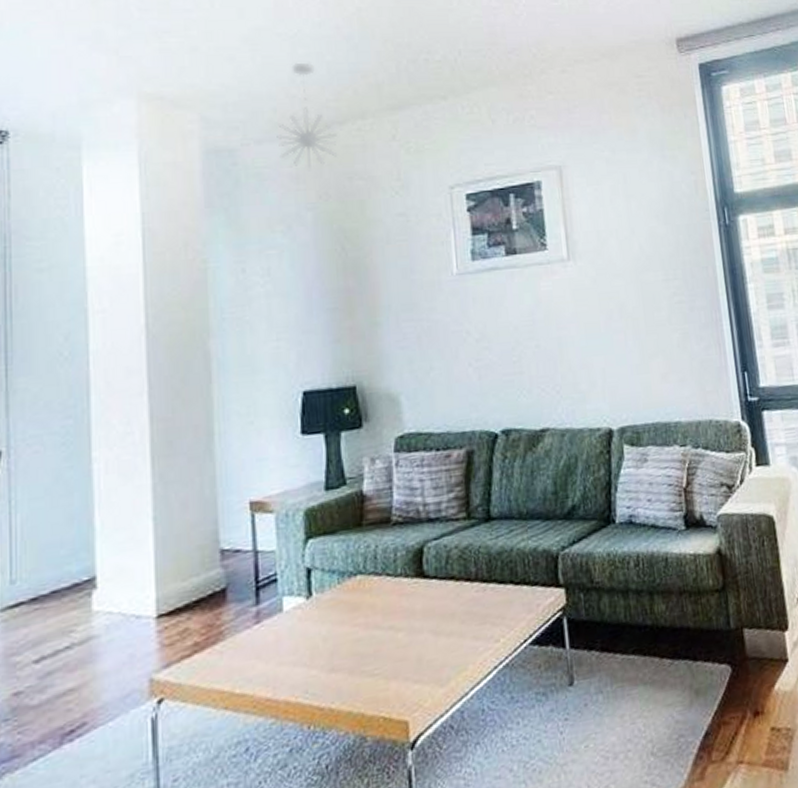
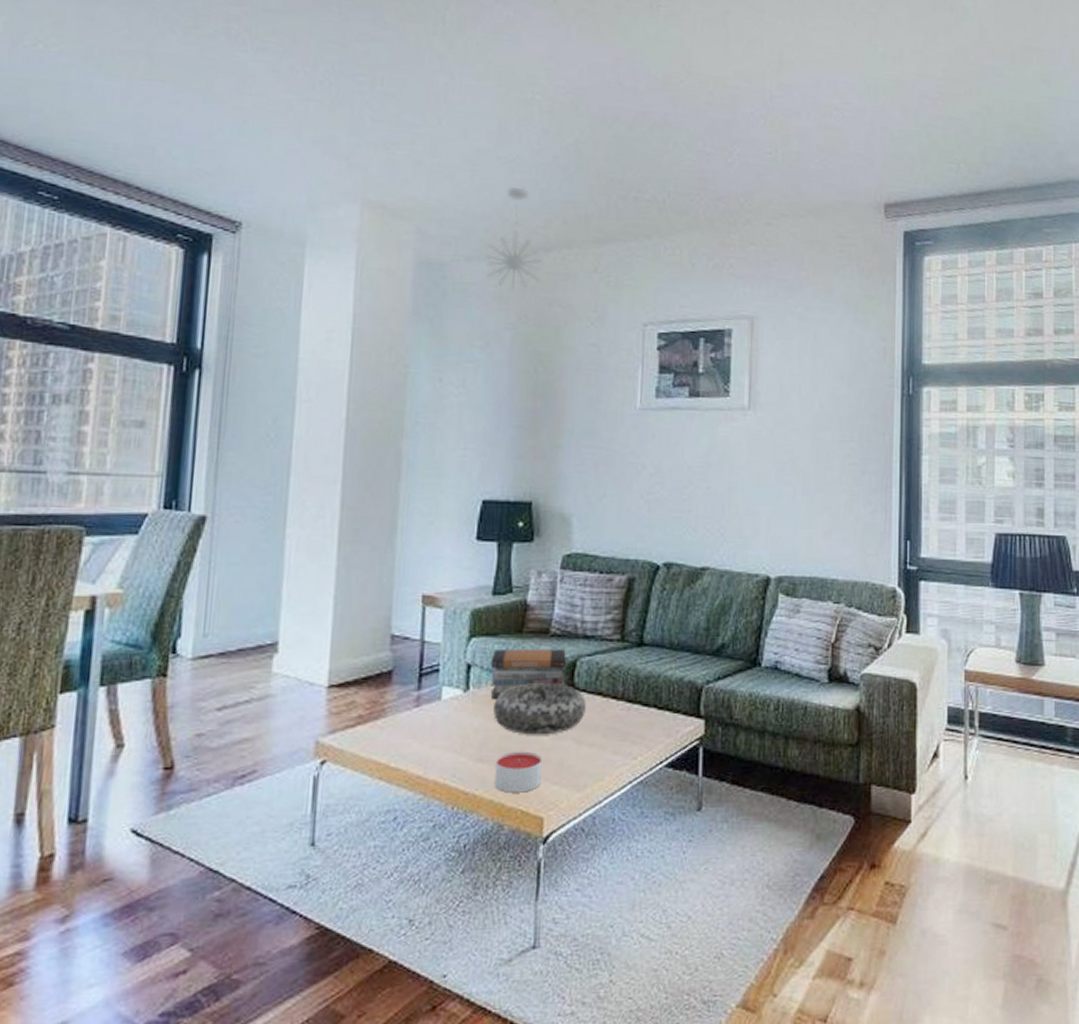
book stack: none [331,536,414,603] -> present [490,648,566,700]
decorative bowl: none [340,573,440,635] -> present [493,682,586,735]
candle: none [349,652,402,701] -> present [494,751,543,793]

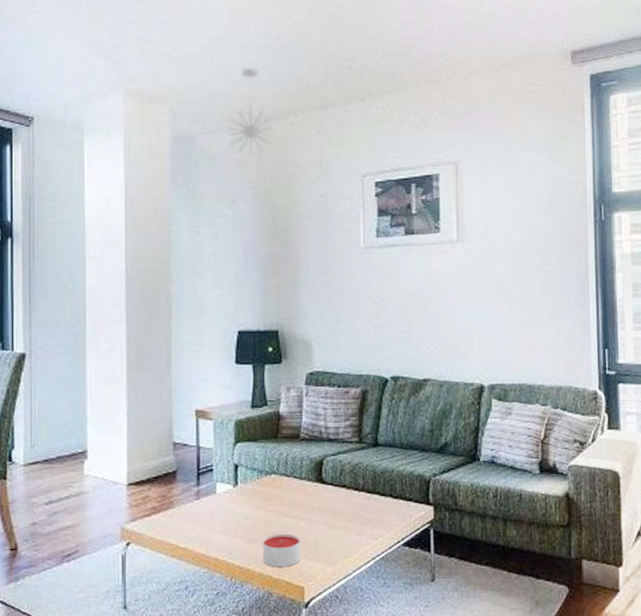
book stack: present [490,648,566,700] -> none [253,450,315,493]
decorative bowl: present [493,682,586,735] -> none [258,477,333,521]

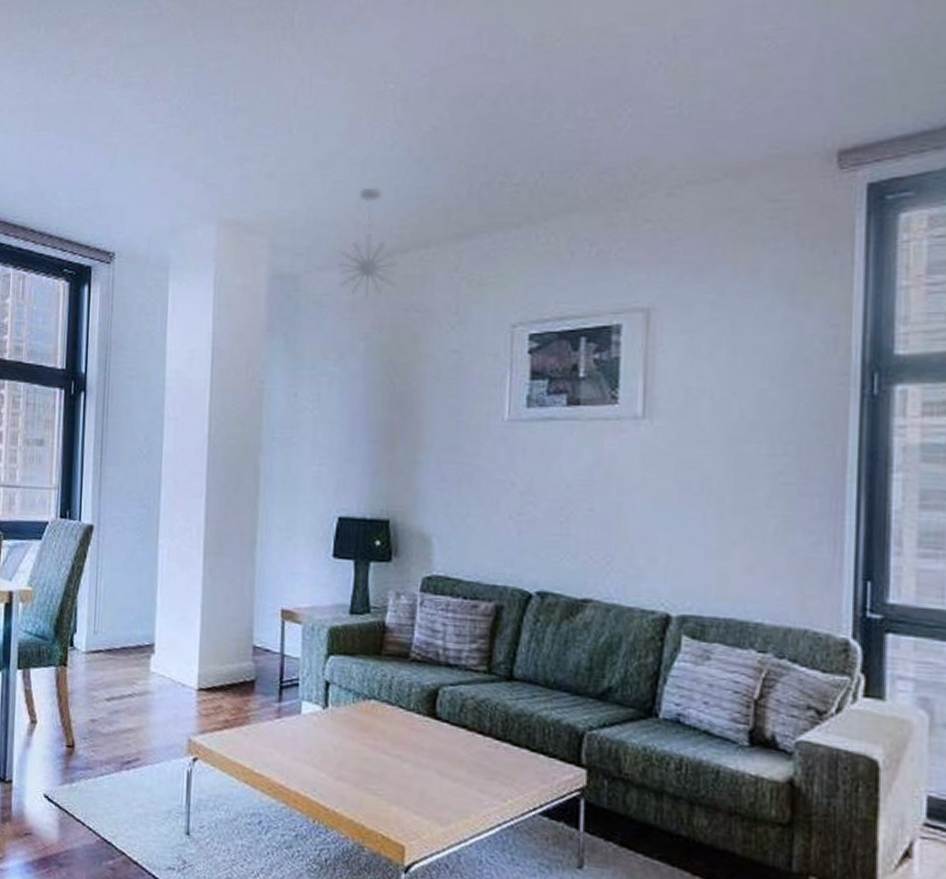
candle: present [263,533,301,567] -> none [354,774,404,818]

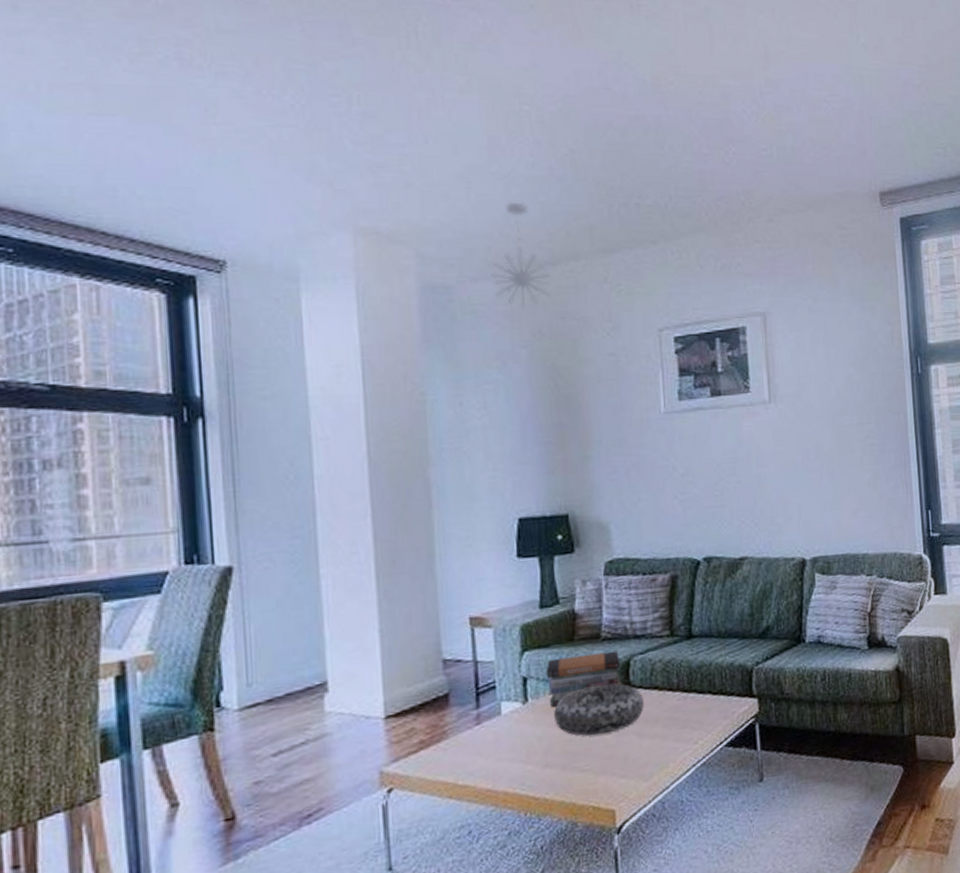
book stack: none [348,669,427,721] -> present [545,650,621,708]
decorative bowl: none [352,707,449,762] -> present [554,683,644,736]

